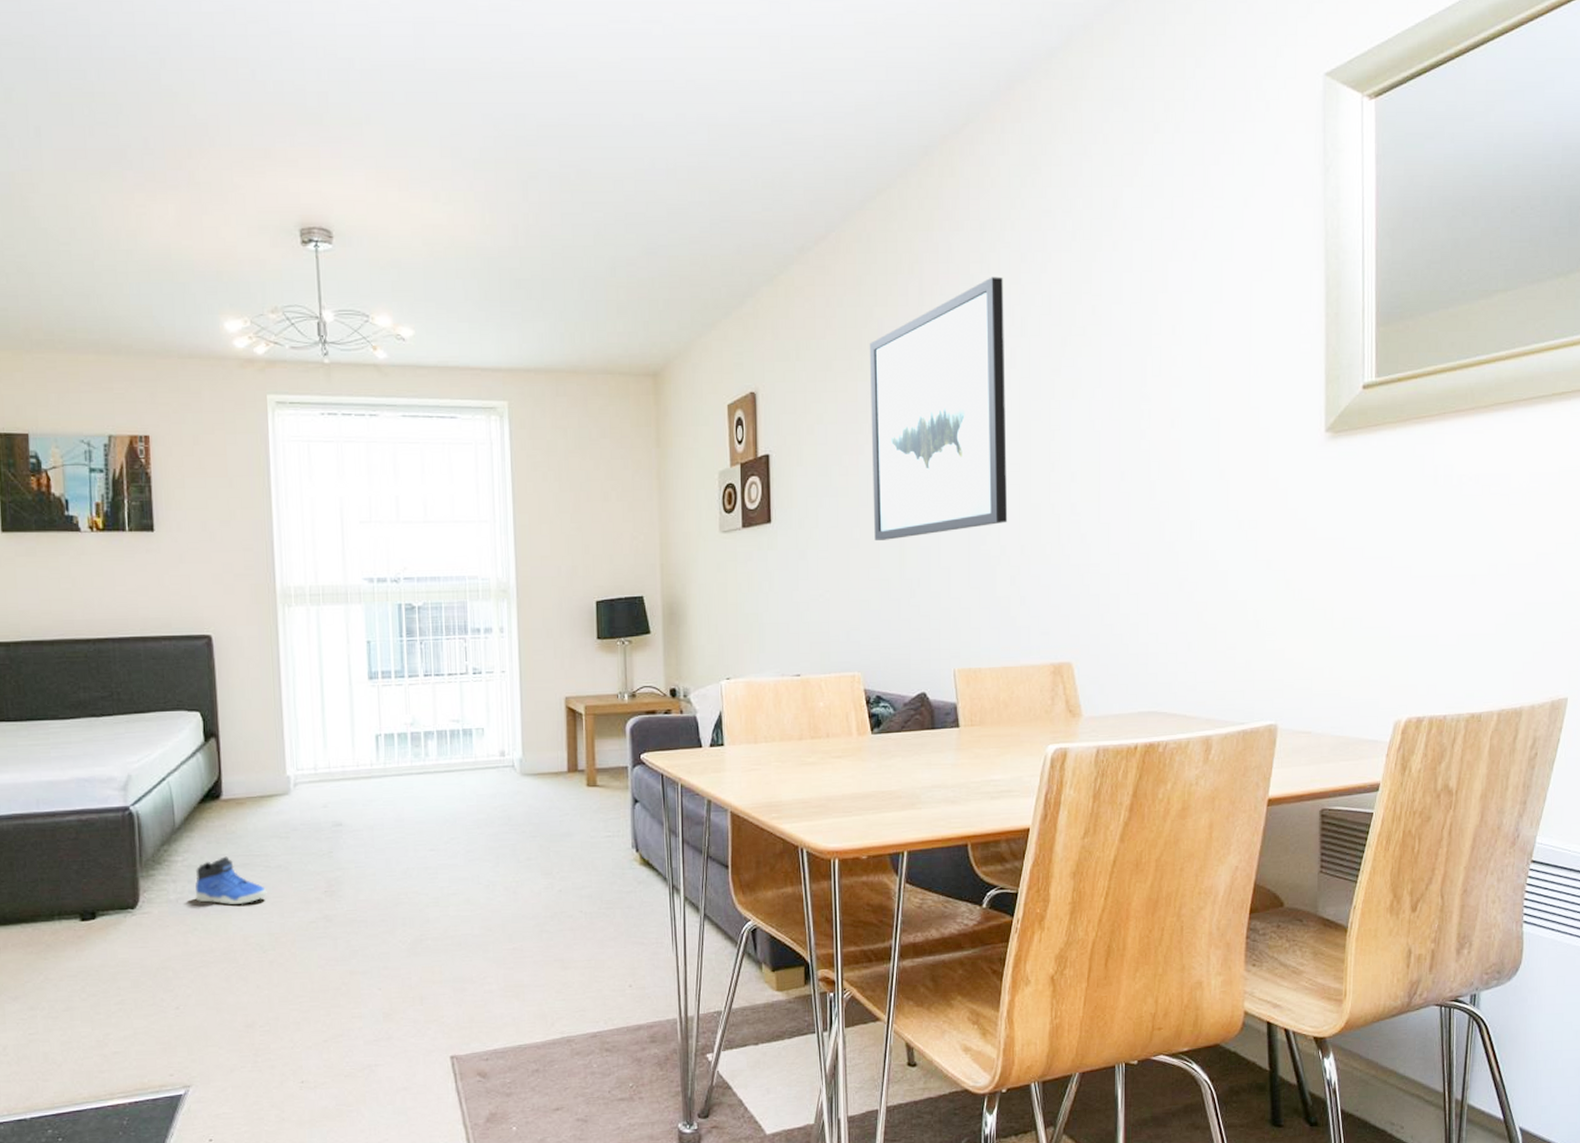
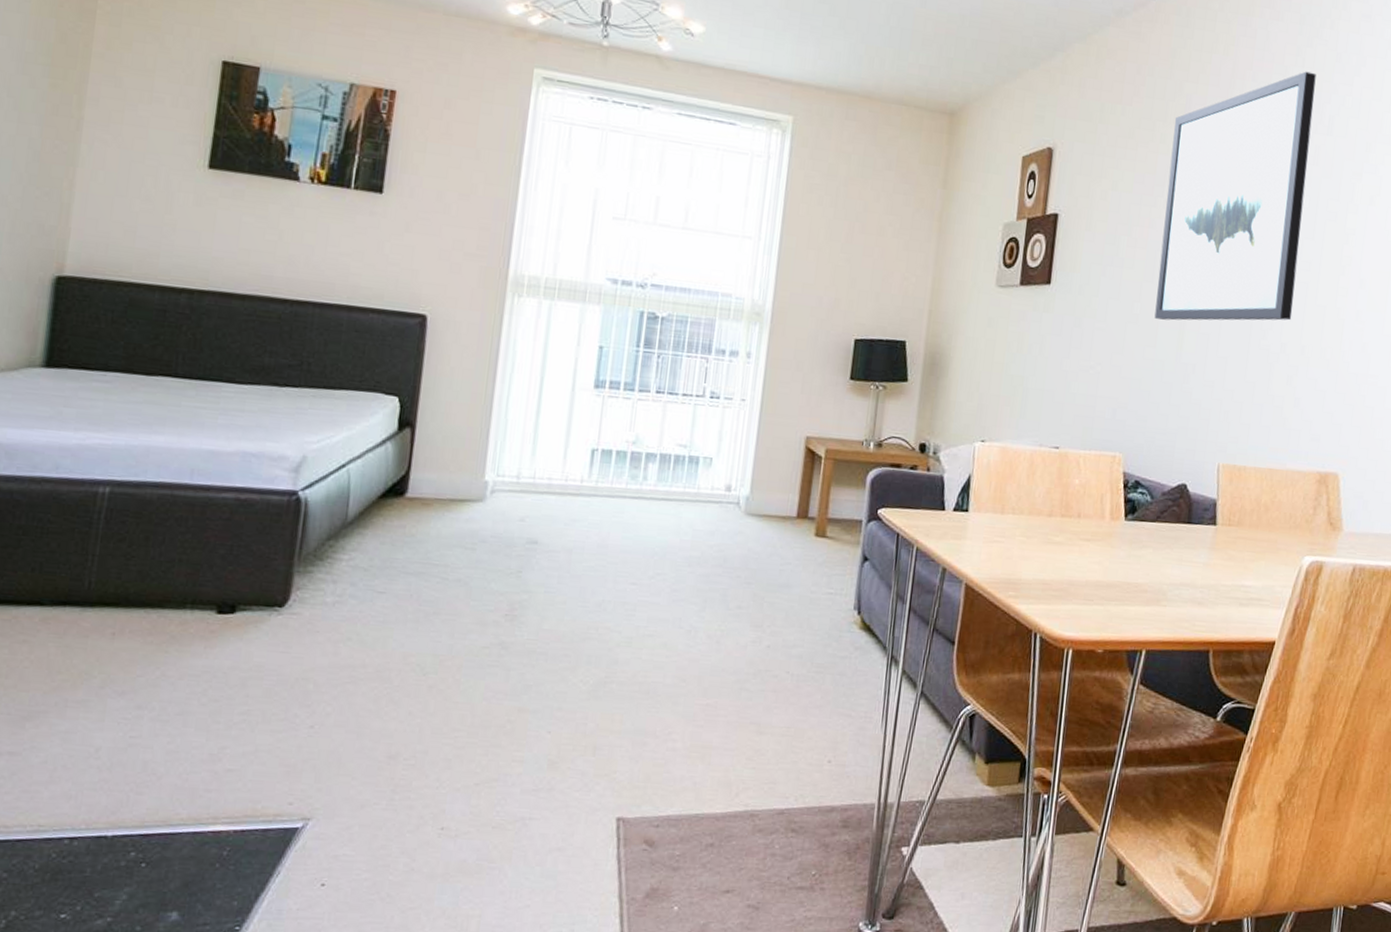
sneaker: present [195,856,267,904] -> none [355,561,440,618]

